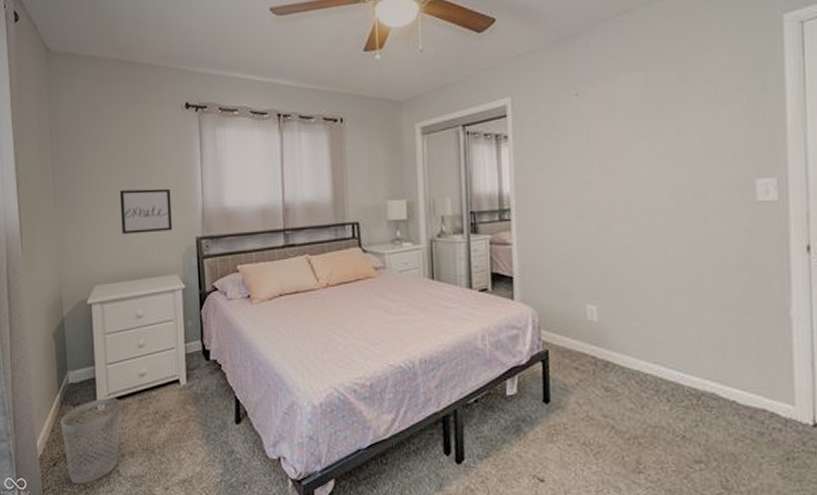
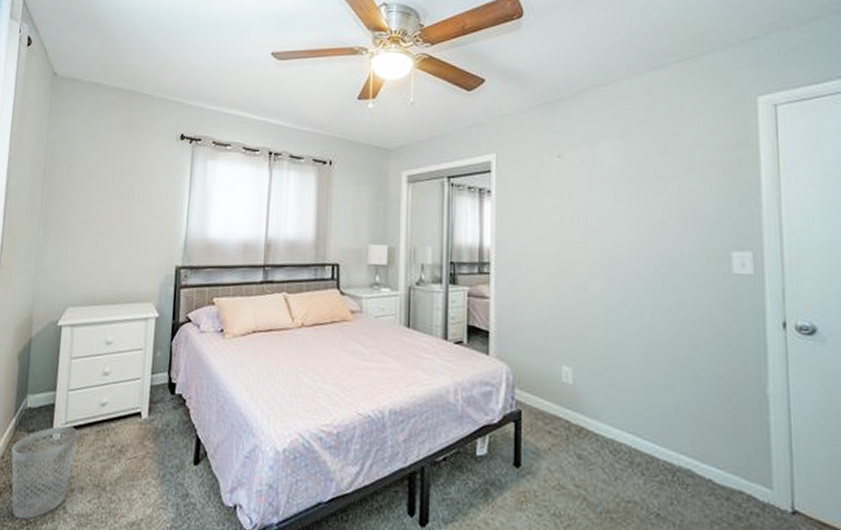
wall art: present [119,188,172,234] -> none [102,214,156,258]

